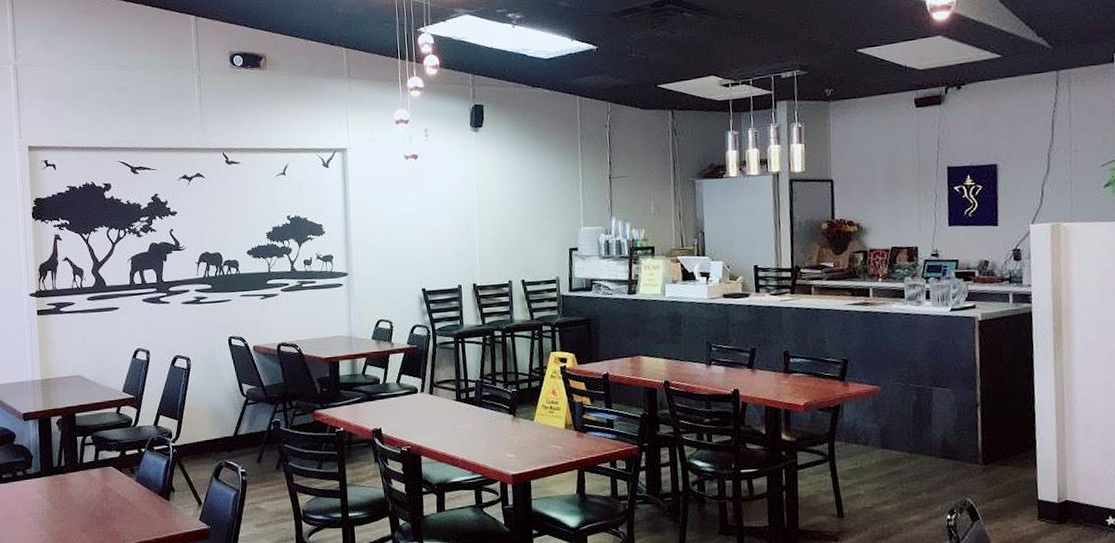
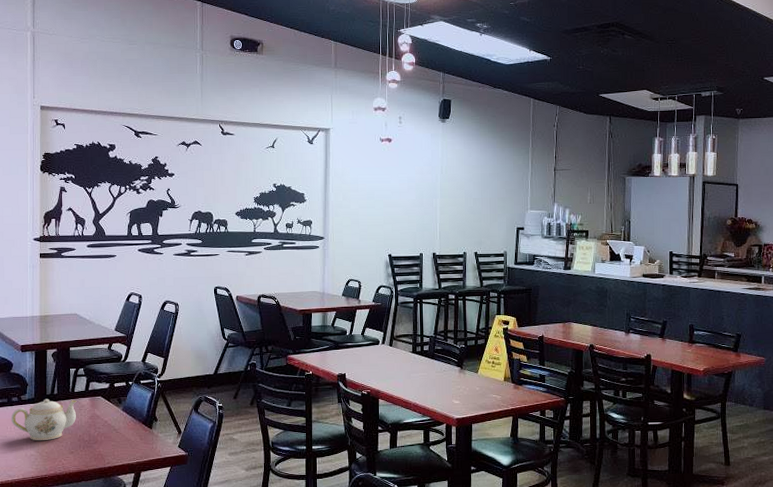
teapot: none [17,471,87,519] -> present [11,398,77,441]

